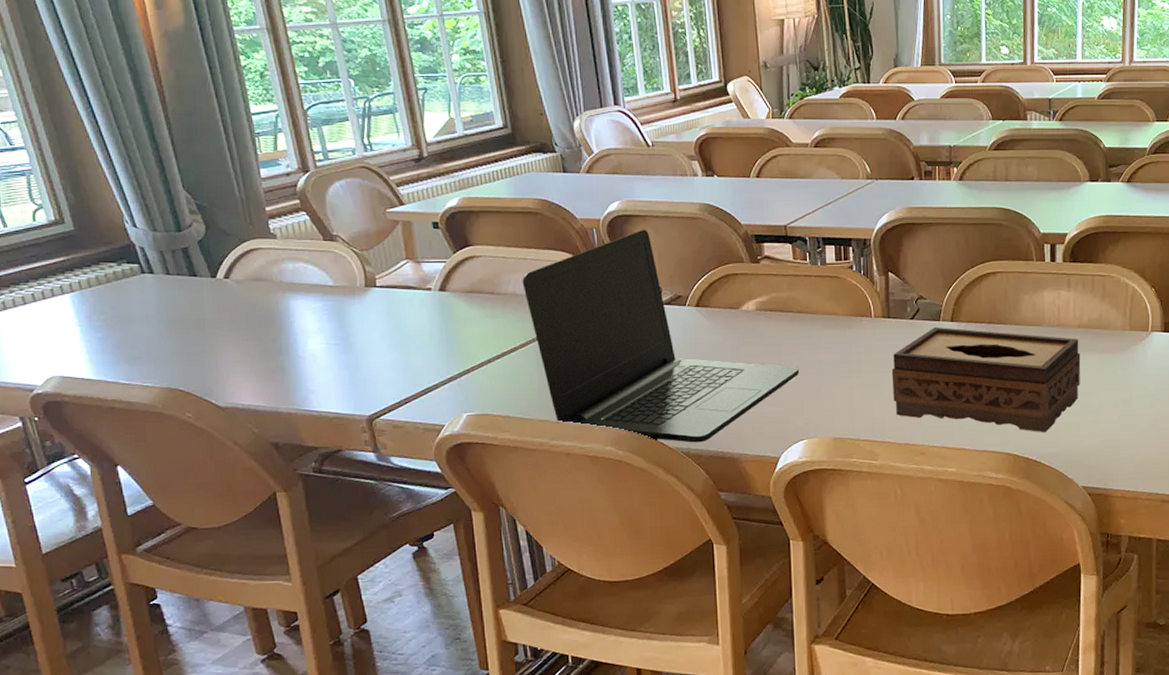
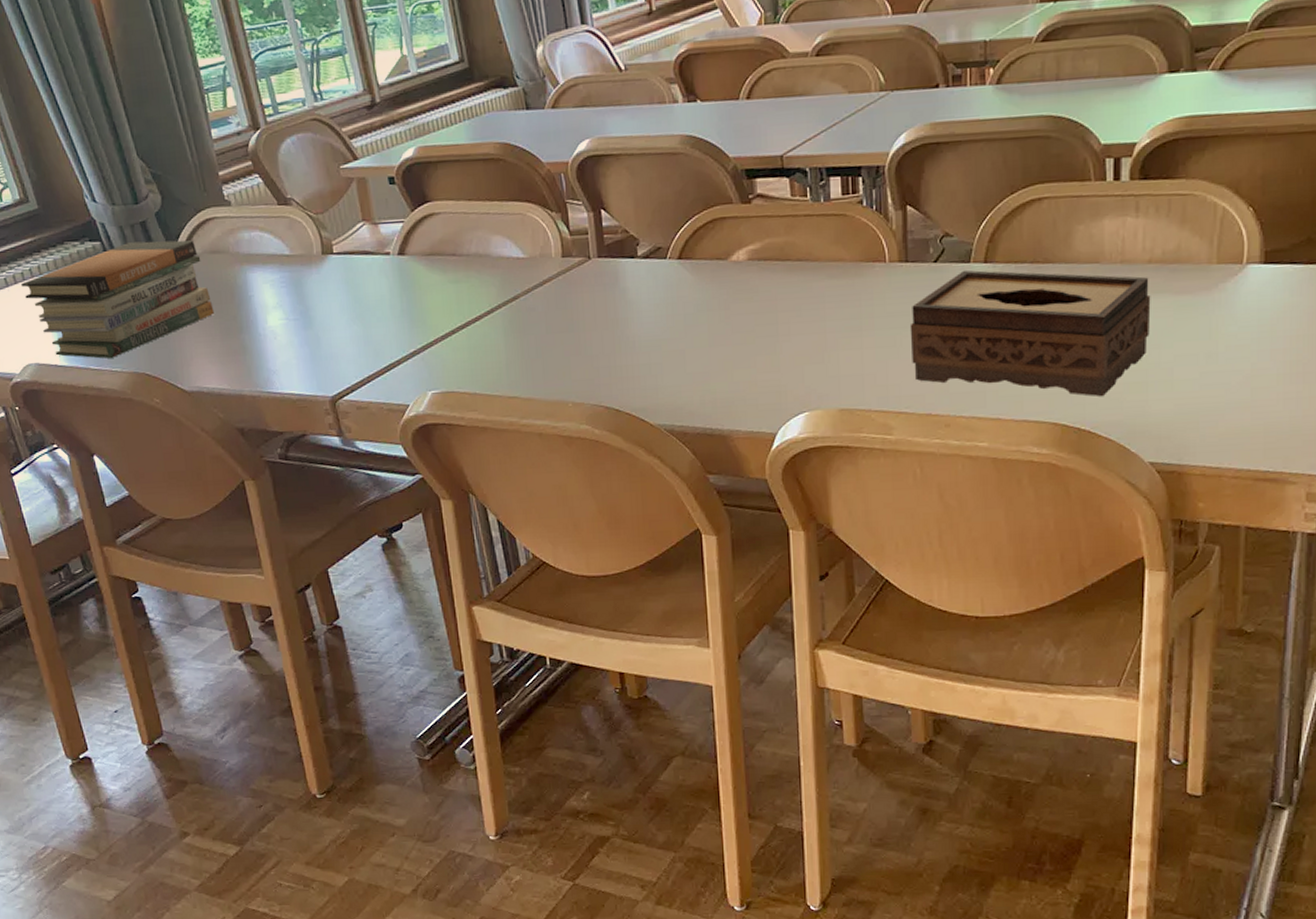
book stack: none [50,266,254,375] -> present [21,240,214,359]
laptop: present [522,229,800,443] -> none [485,170,800,419]

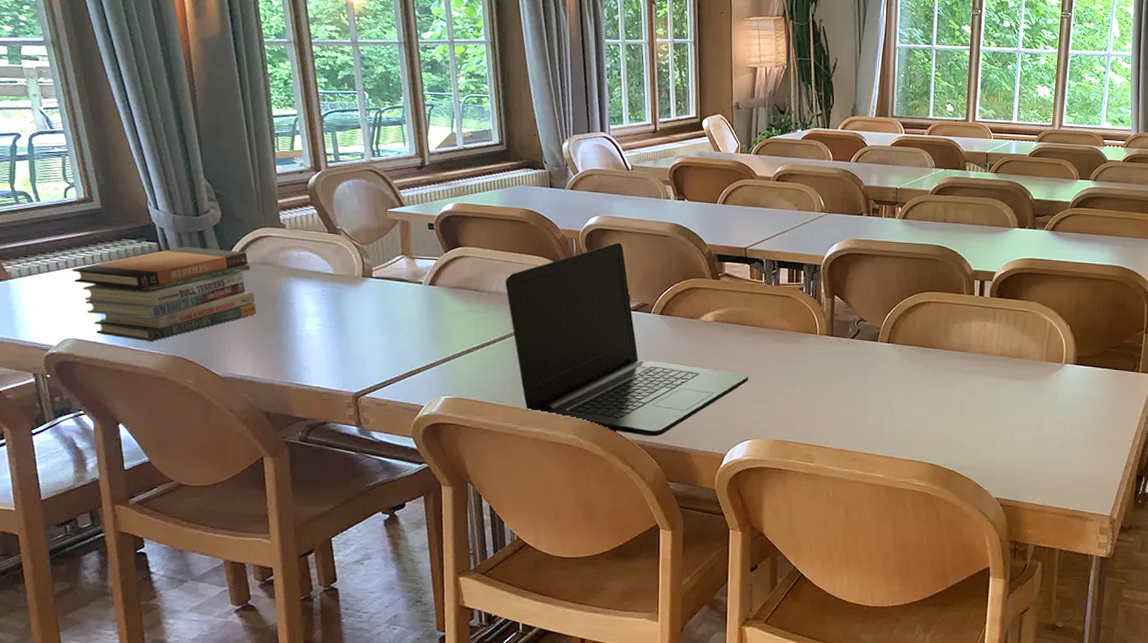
laptop: none [485,170,800,419] -> present [505,242,749,437]
tissue box: present [909,270,1151,396] -> none [831,346,1001,447]

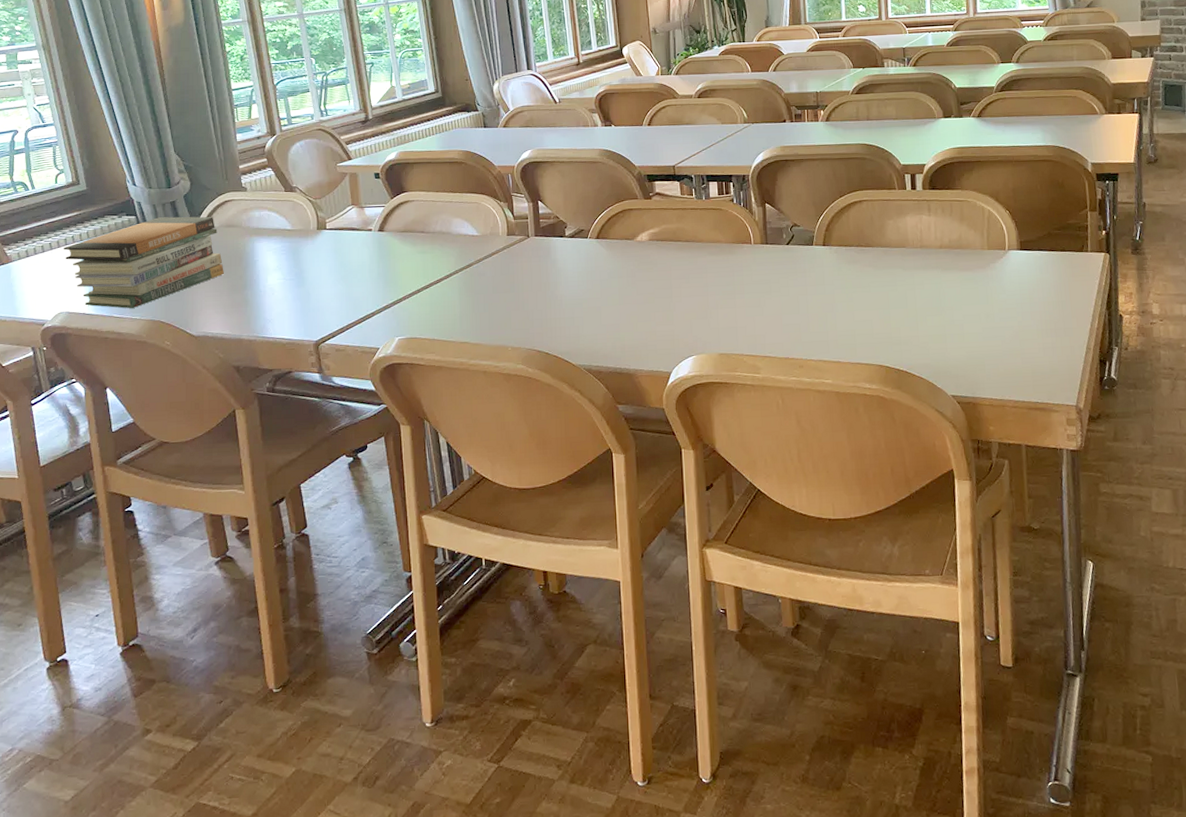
laptop: present [505,242,749,437] -> none [448,173,688,360]

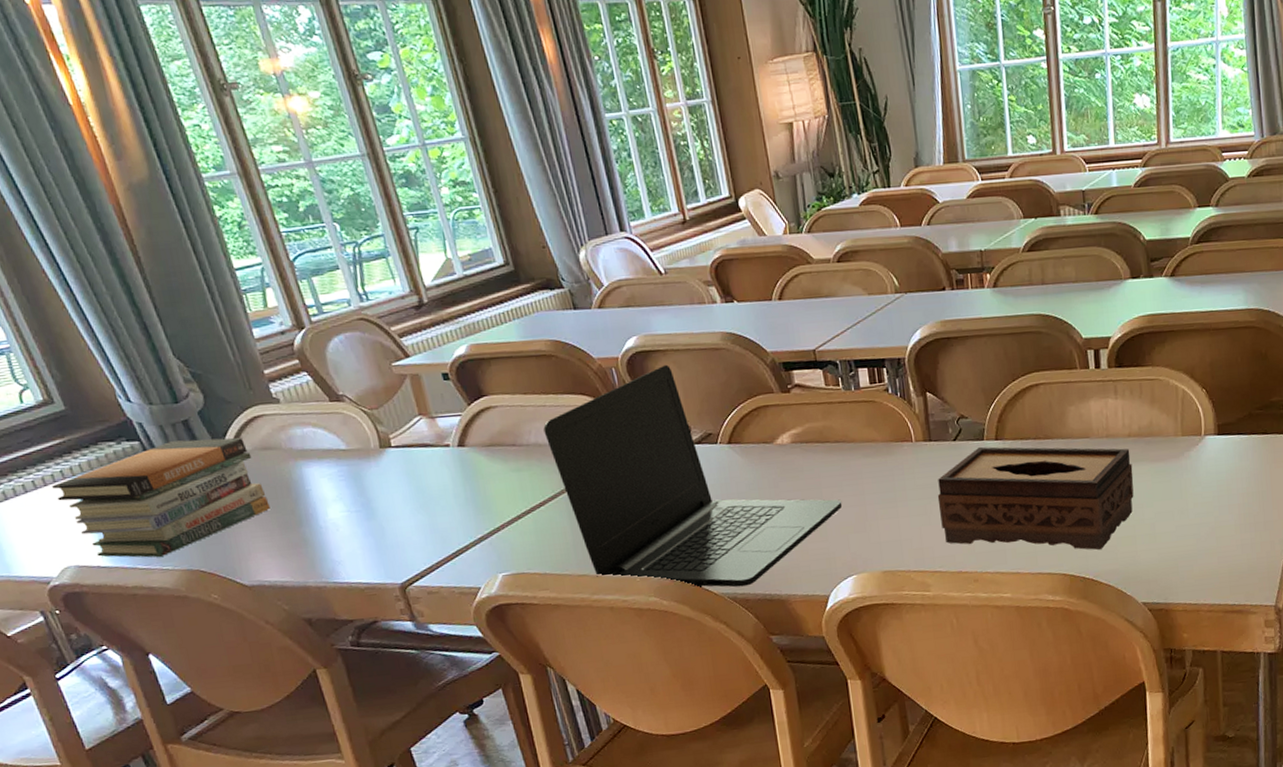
laptop: none [448,173,688,360] -> present [543,364,843,587]
tissue box: none [770,250,945,345] -> present [937,446,1134,550]

